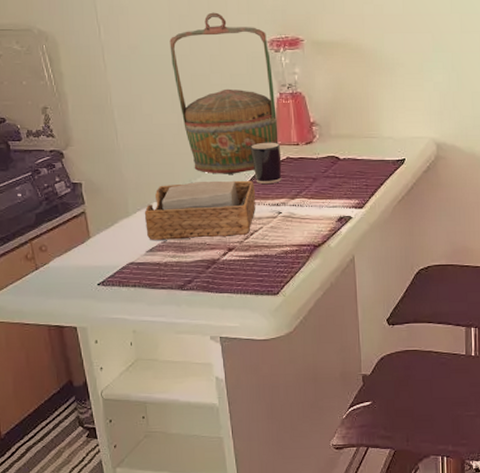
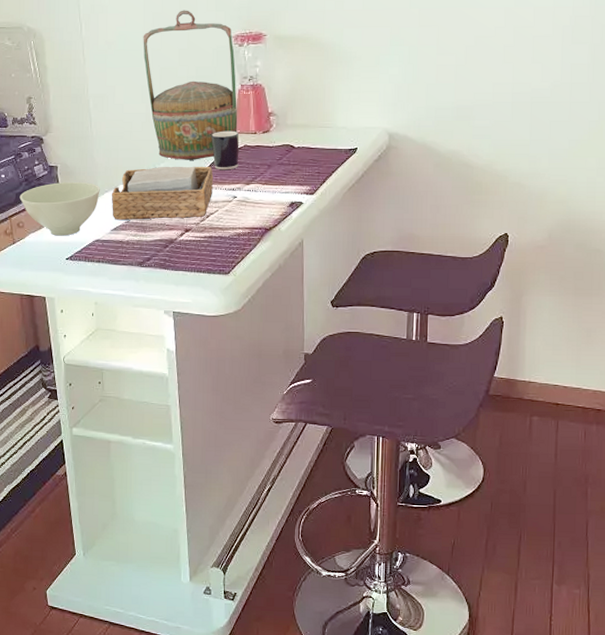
bowl: none [40,199,132,260] -> present [19,181,100,236]

